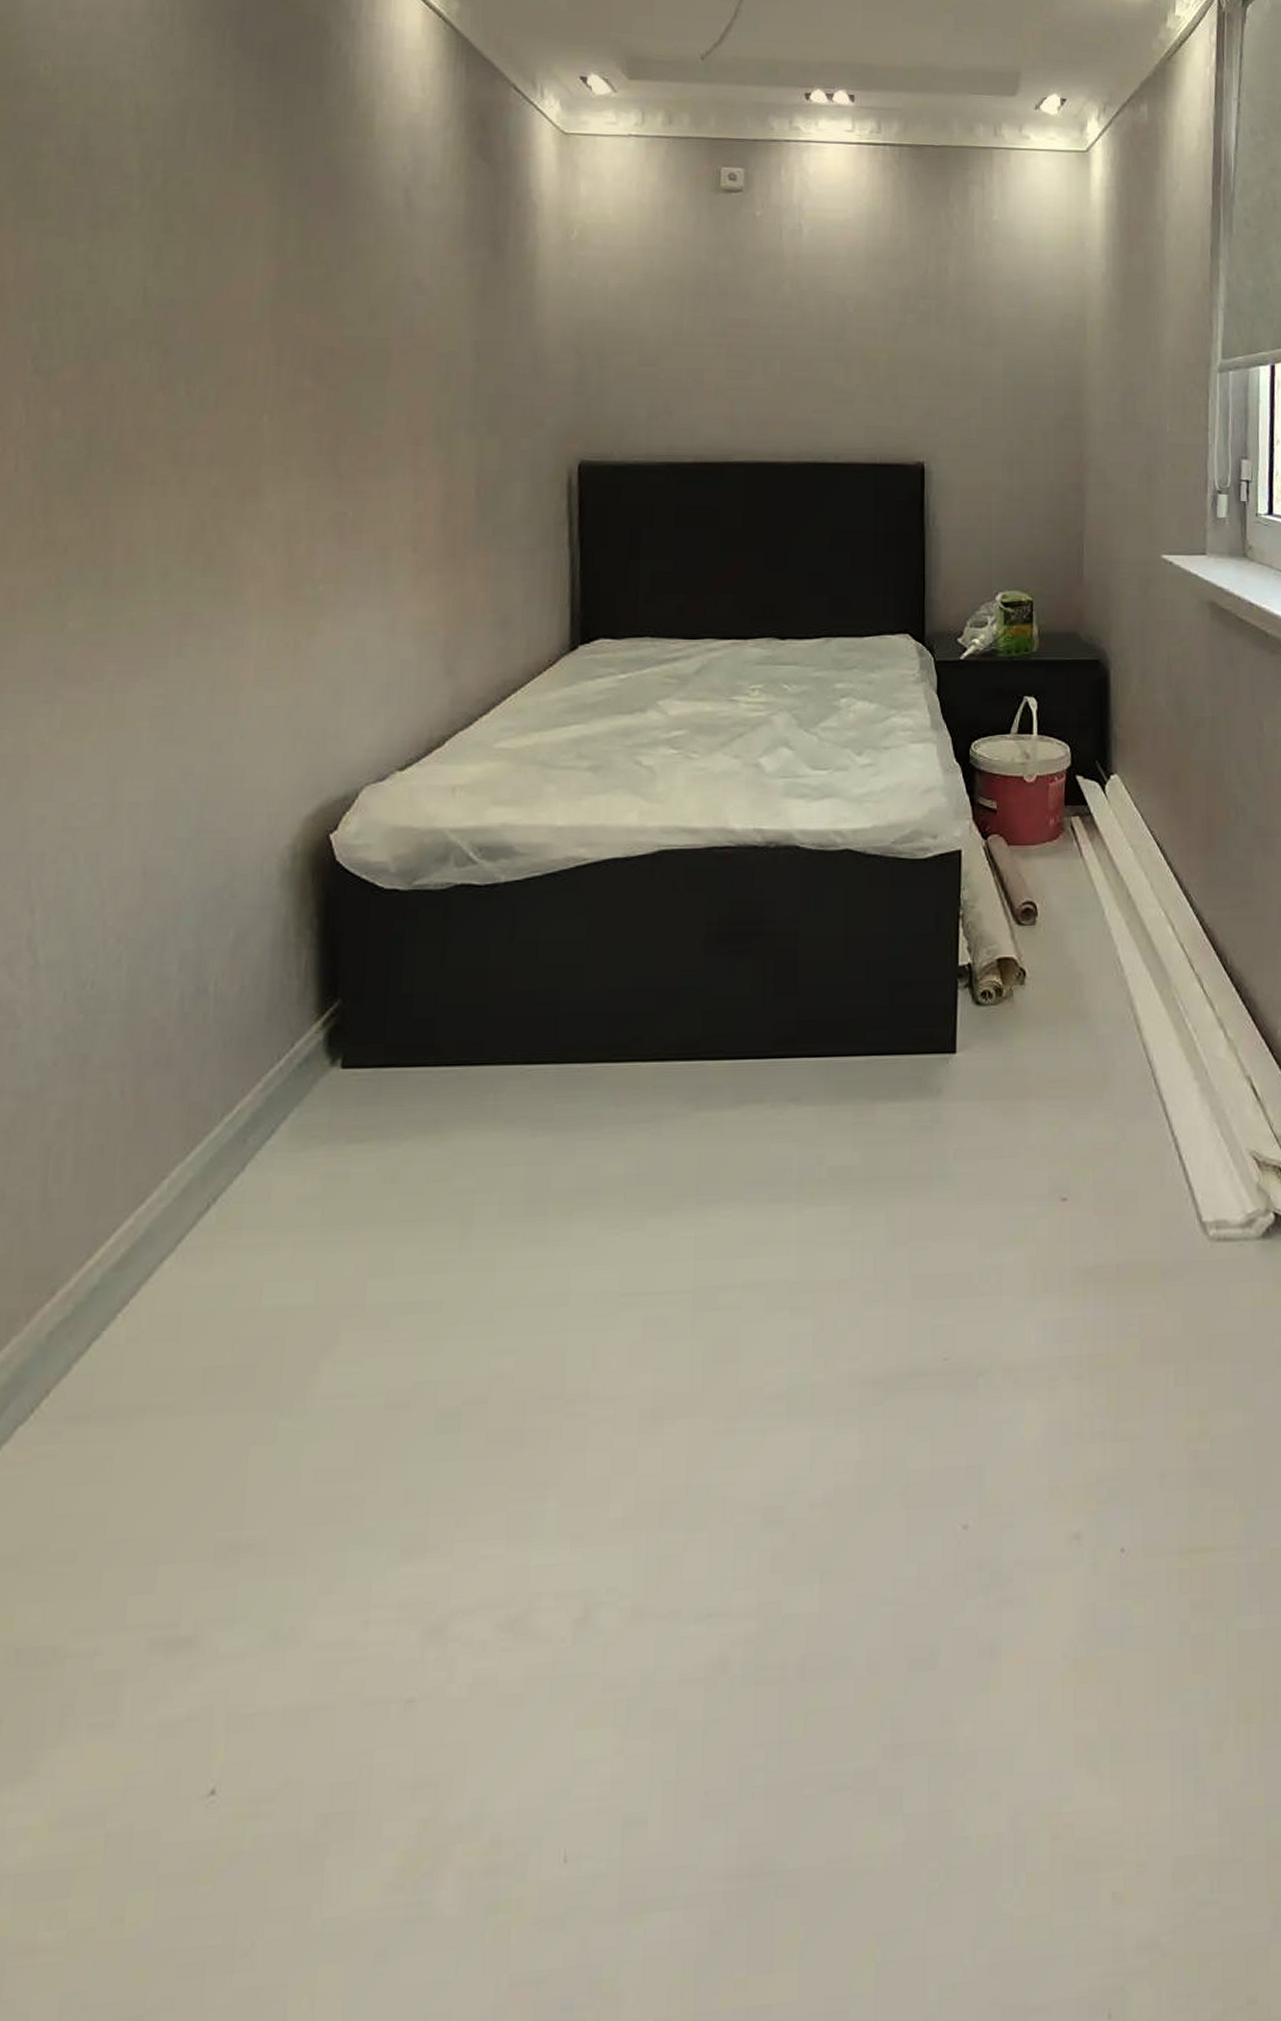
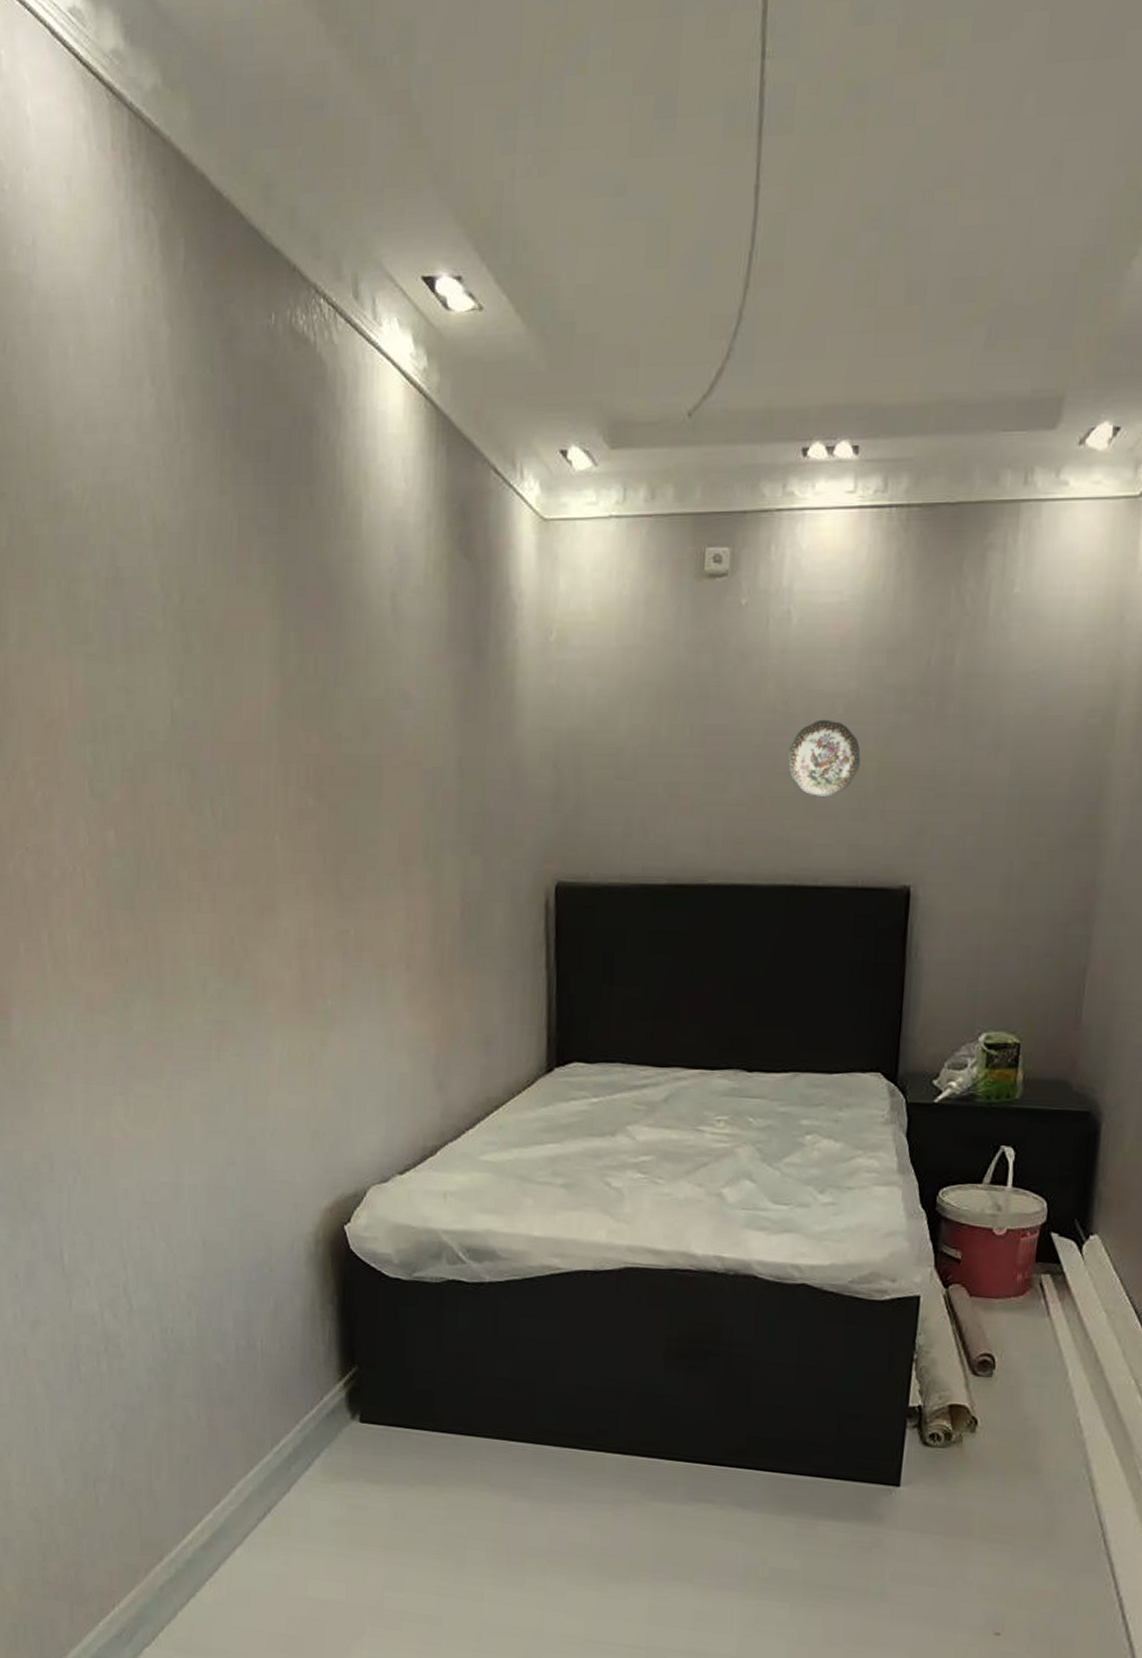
decorative plate: none [805,316,872,385] -> present [787,719,861,798]

